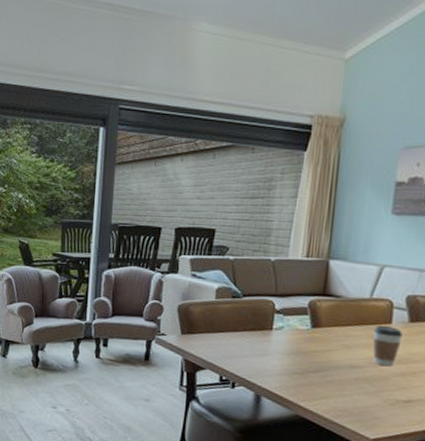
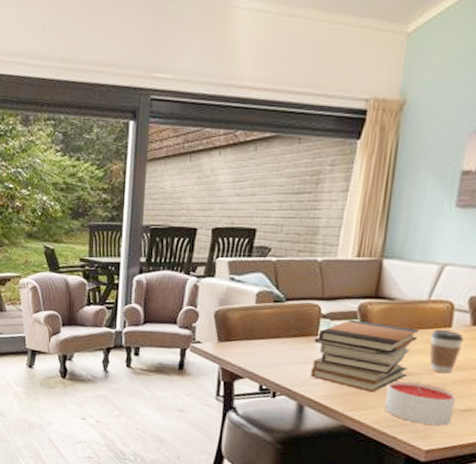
book stack: none [266,315,364,384] -> present [310,319,420,393]
candle: none [334,373,398,416] -> present [384,381,456,426]

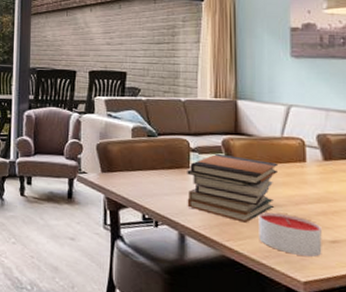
coffee cup: present [429,329,464,374] -> none [290,163,319,206]

